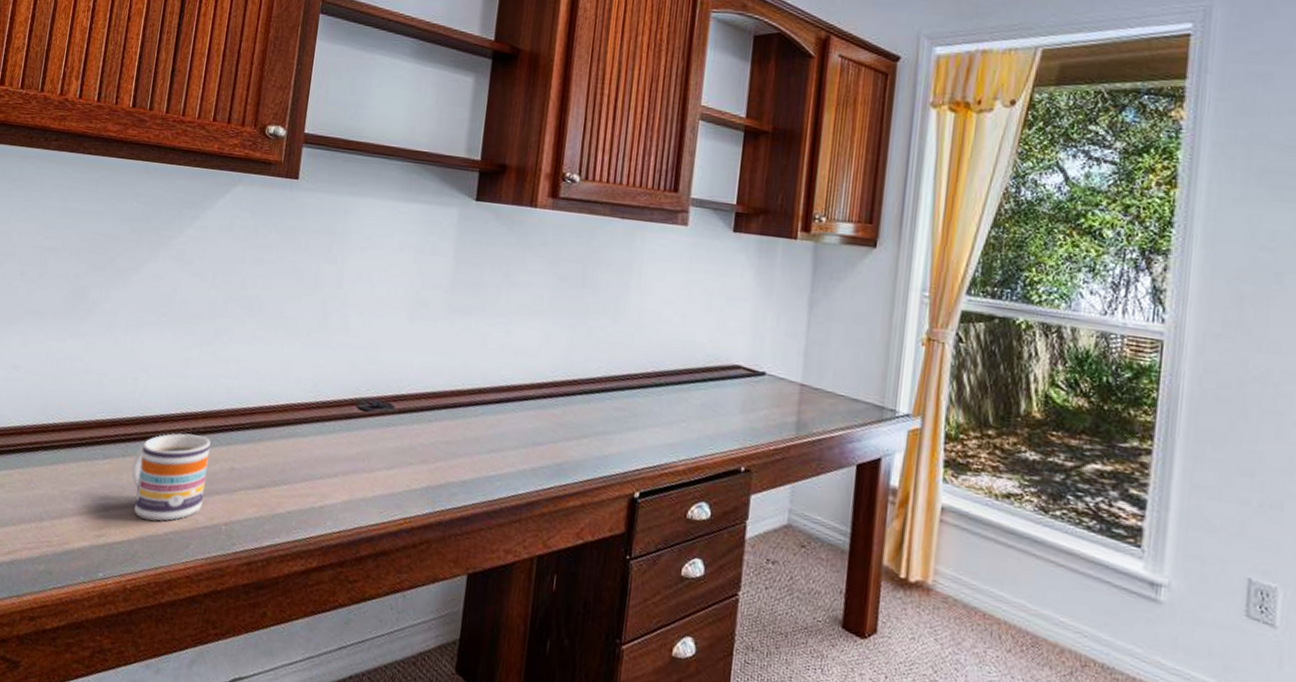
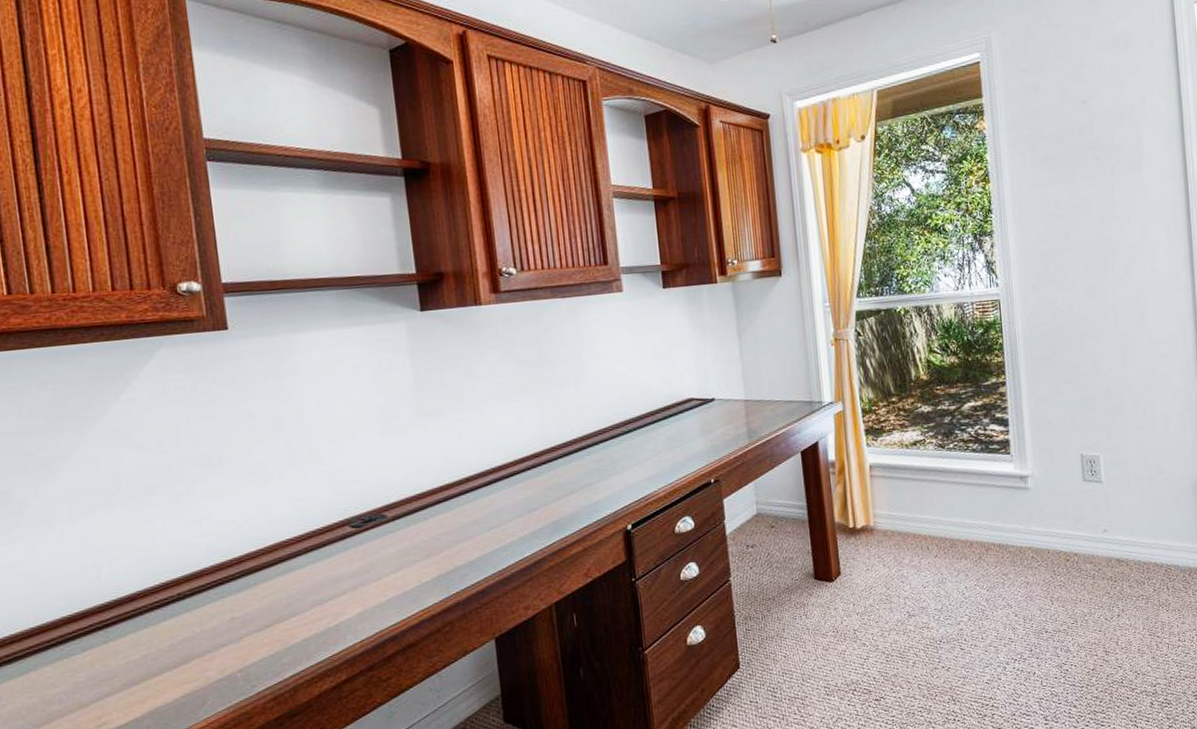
mug: present [131,433,211,521] -> none [117,598,209,694]

